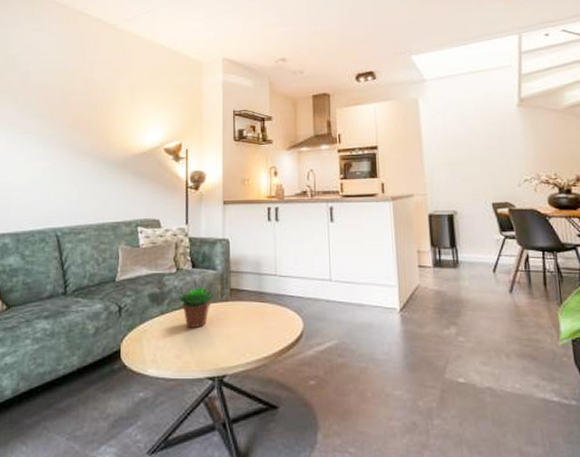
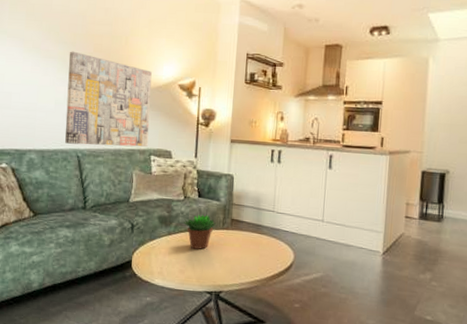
wall art: none [42,124,135,223] -> present [65,51,152,147]

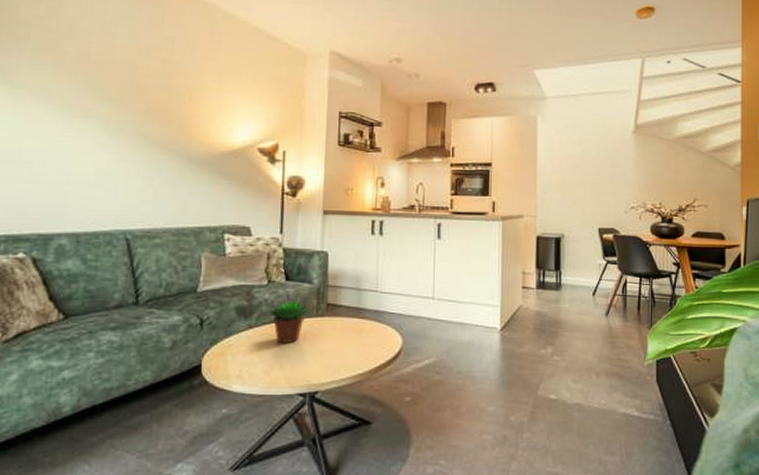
wall art: present [65,51,152,147] -> none [109,109,224,224]

